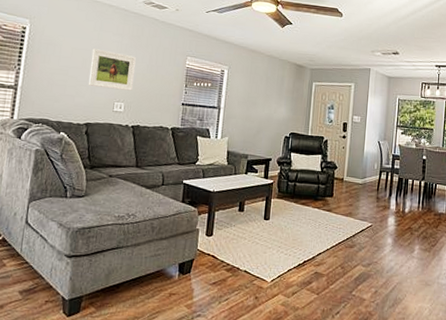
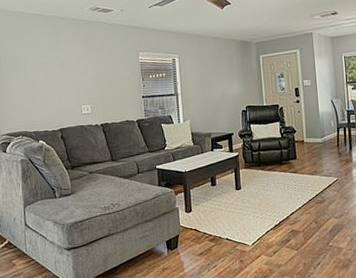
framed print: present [88,48,136,91] -> none [53,59,95,95]

